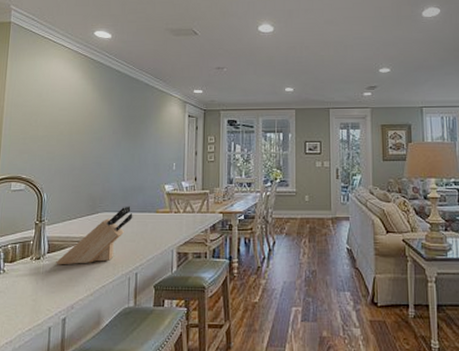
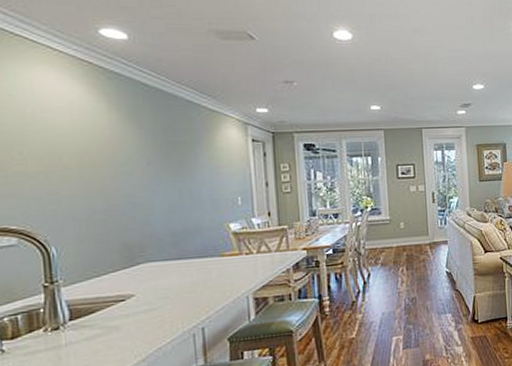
knife block: present [56,206,133,265] -> none [84,252,190,333]

